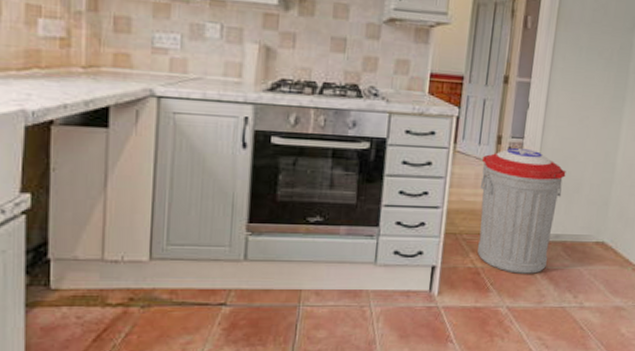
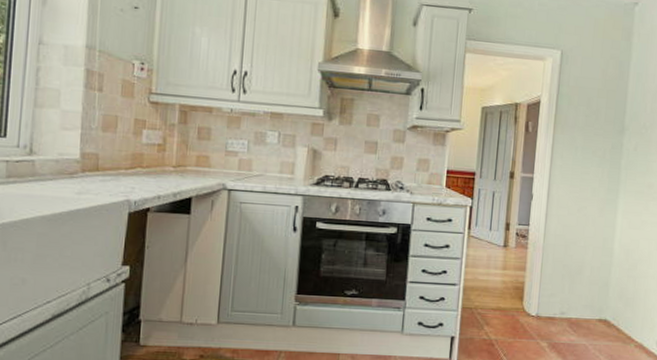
trash can: present [477,148,566,274] -> none [491,234,568,347]

